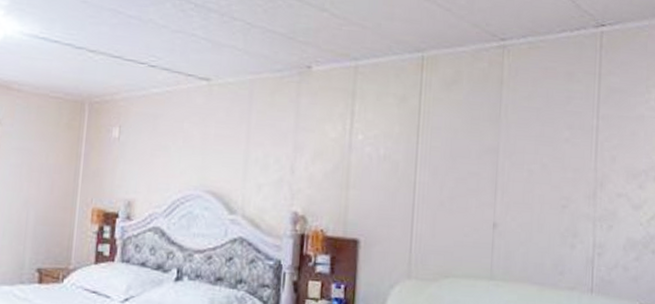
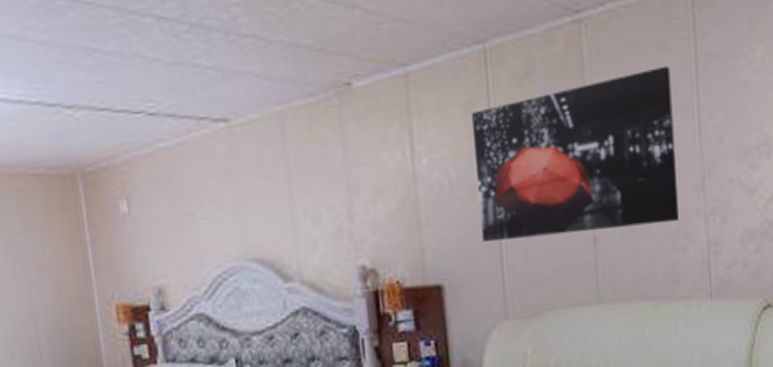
wall art: none [398,92,576,222] -> present [471,66,679,242]

